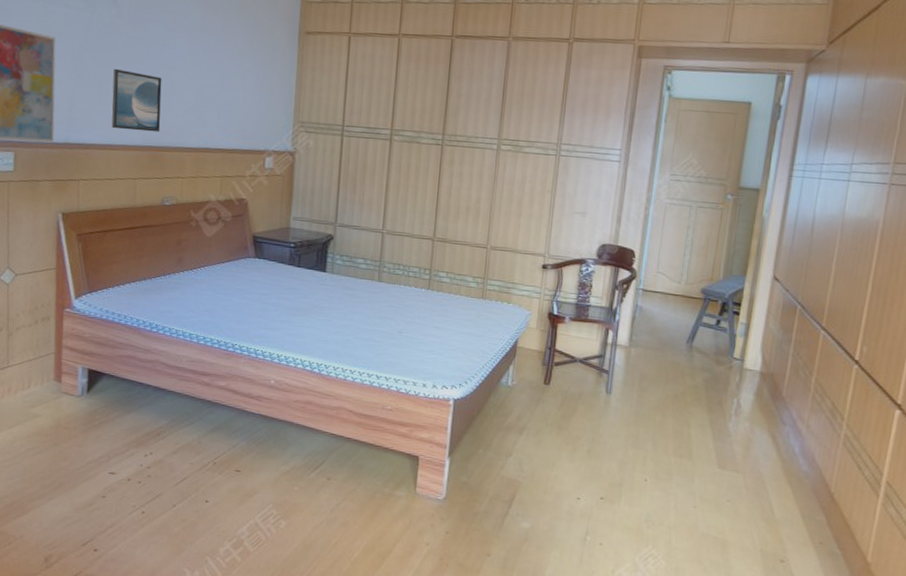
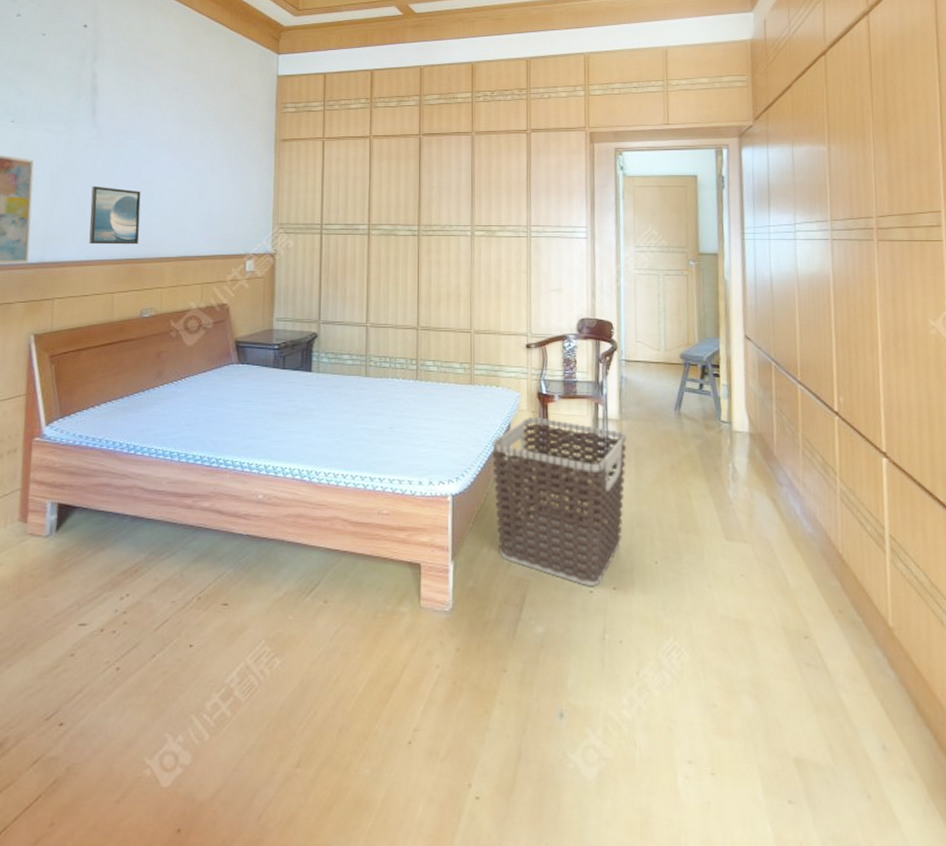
clothes hamper: none [493,335,633,495] -> present [492,416,627,587]

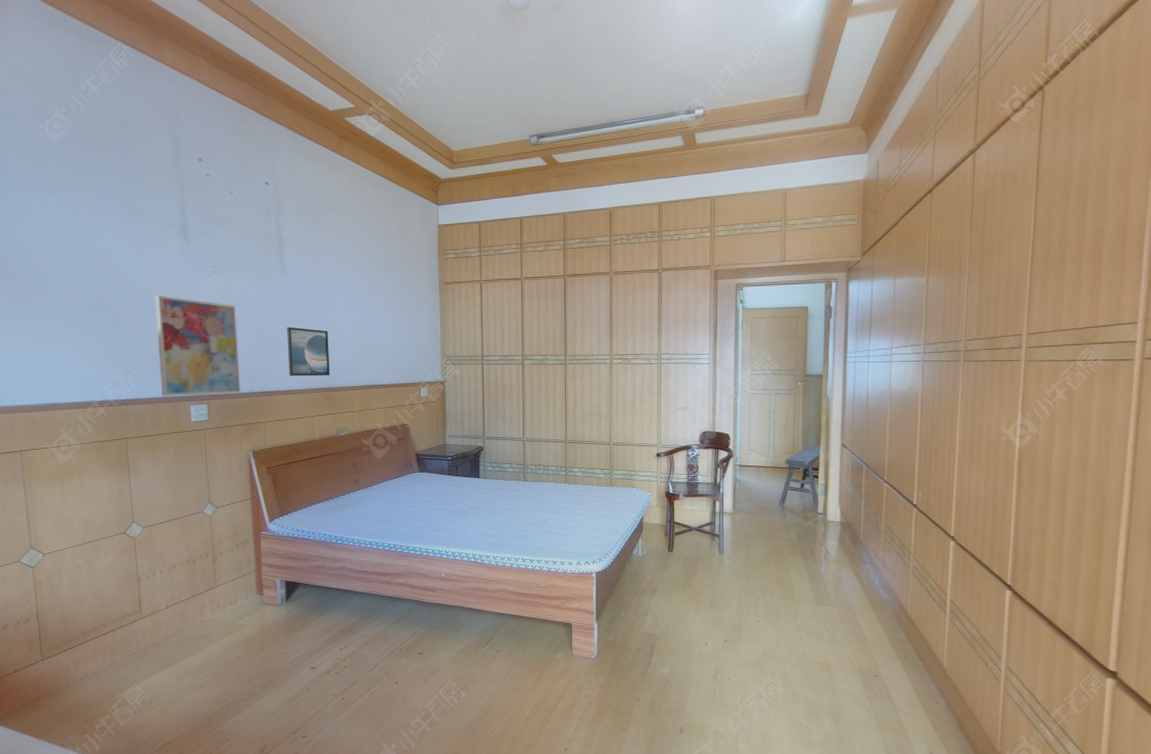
clothes hamper: present [492,416,627,587] -> none [628,511,738,640]

